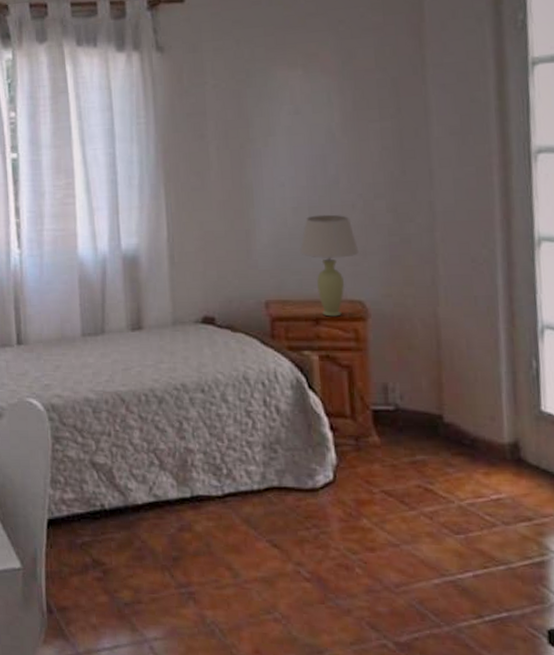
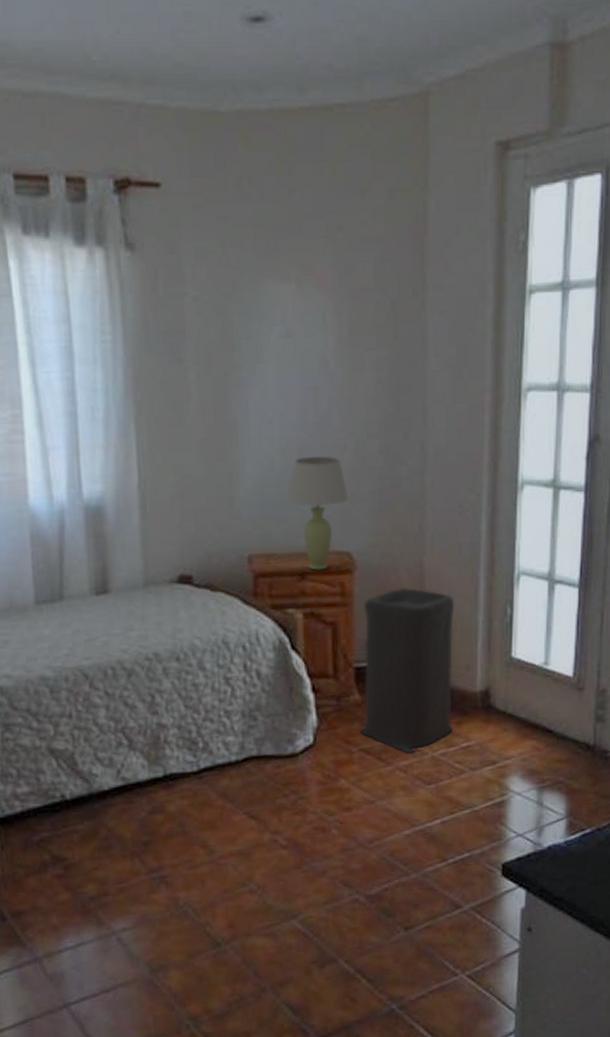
laundry basket: none [378,335,480,499] -> present [359,587,455,753]

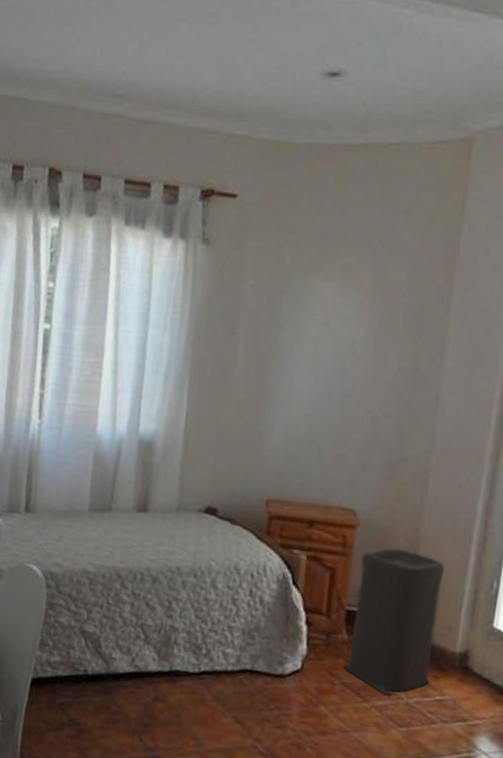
table lamp: present [287,456,348,570] -> none [306,424,360,522]

